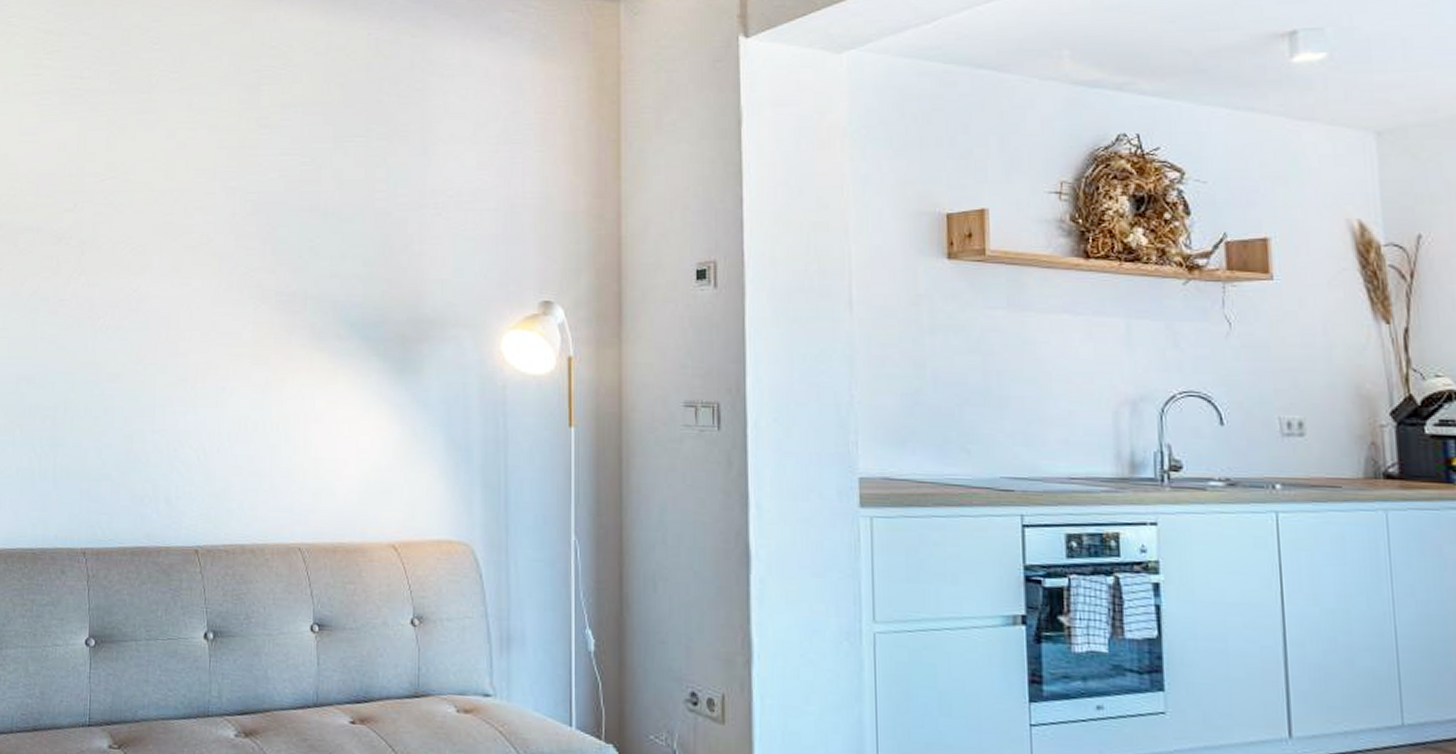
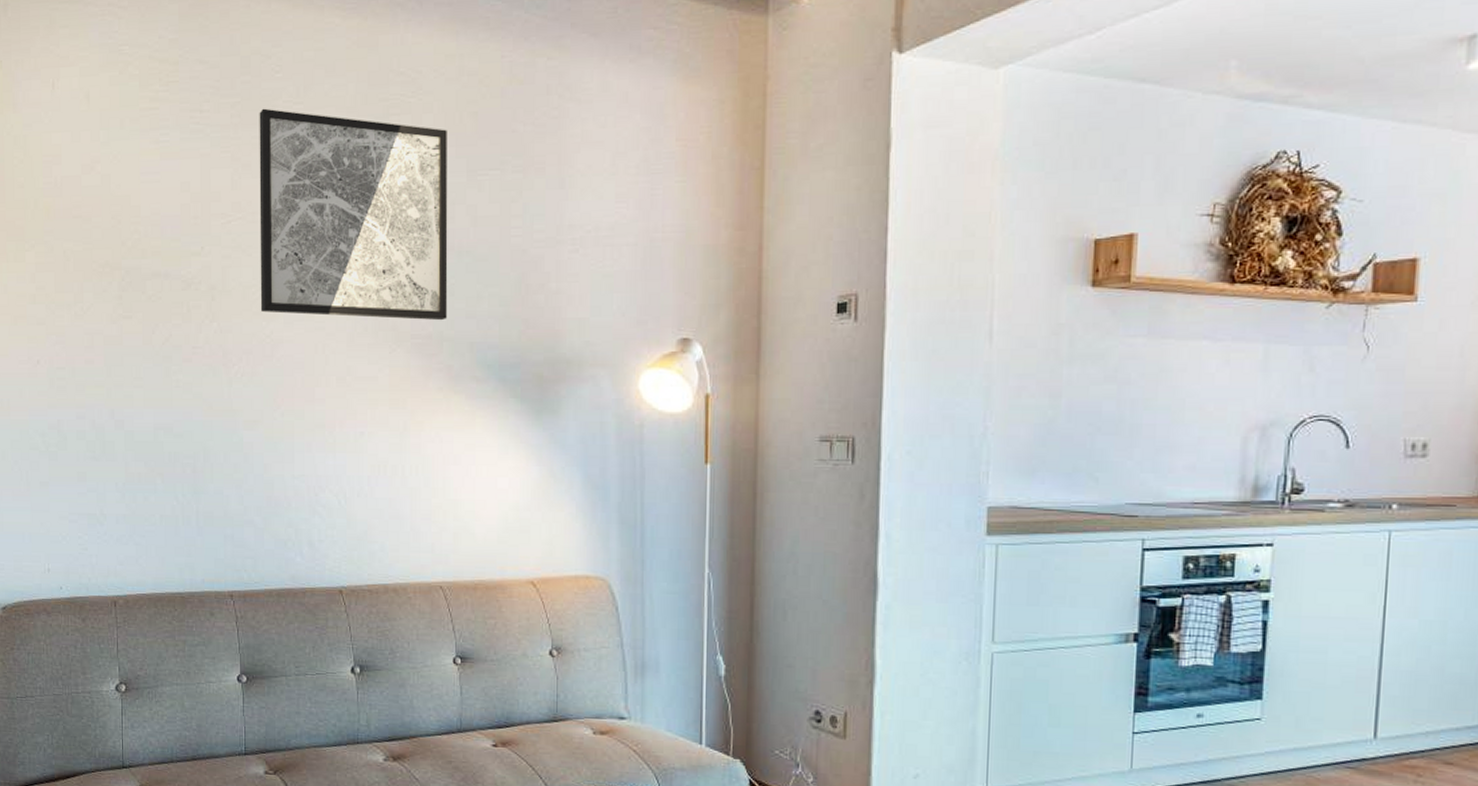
wall art: none [128,76,315,279] -> present [259,108,448,321]

